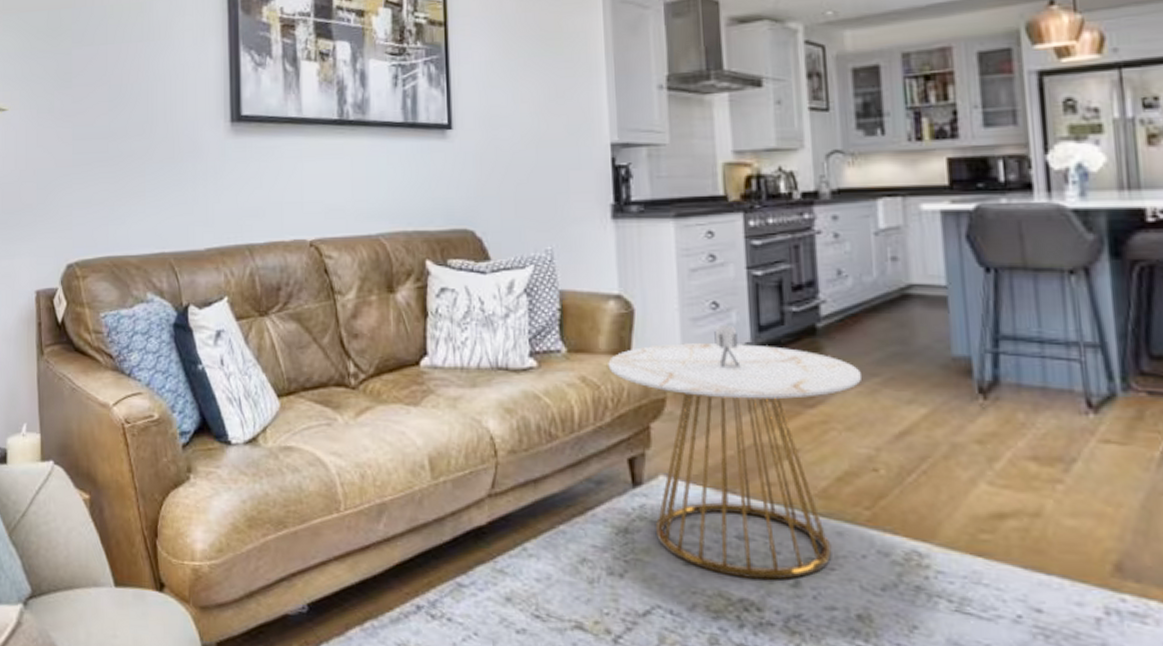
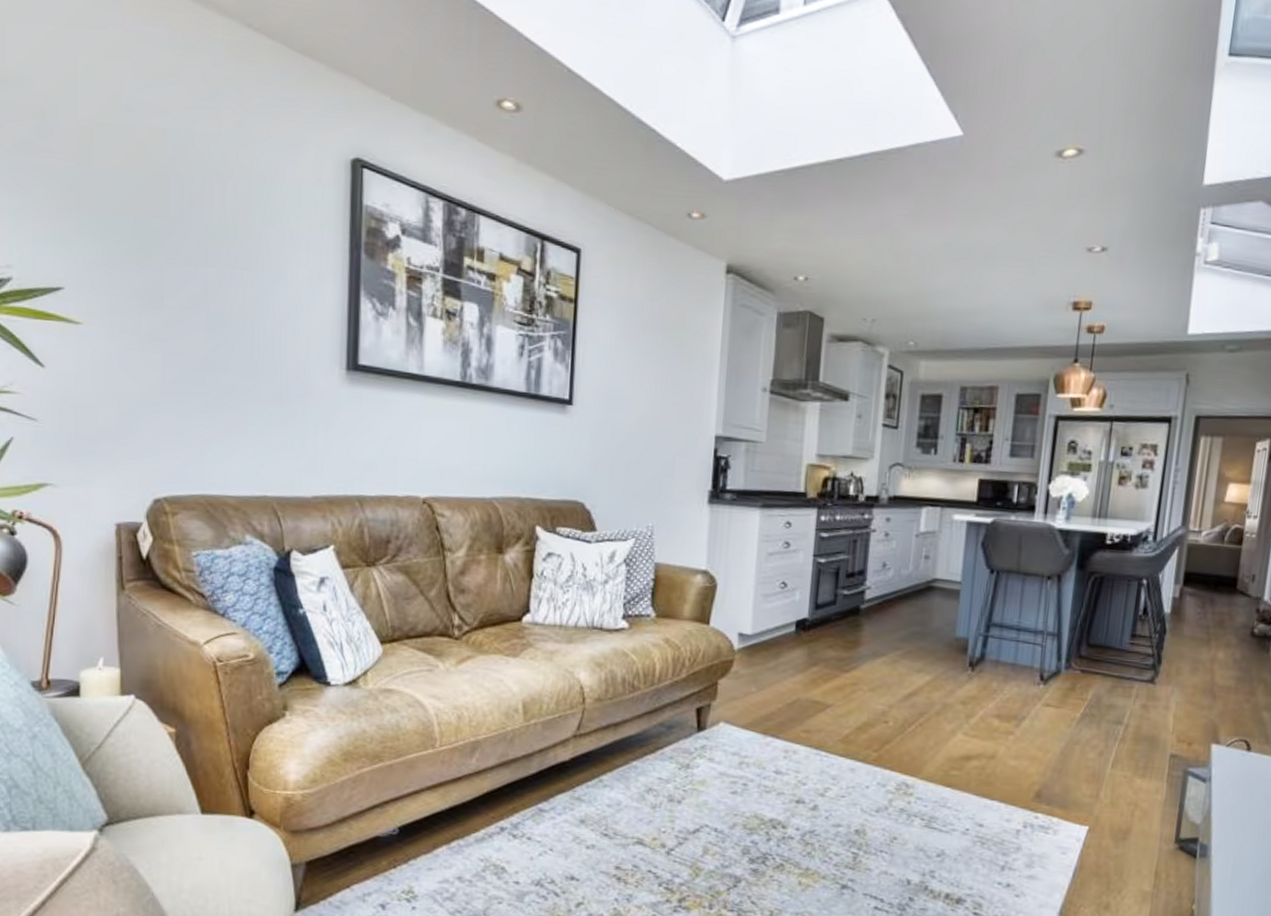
side table: present [608,325,861,580] -> none [689,602,888,805]

